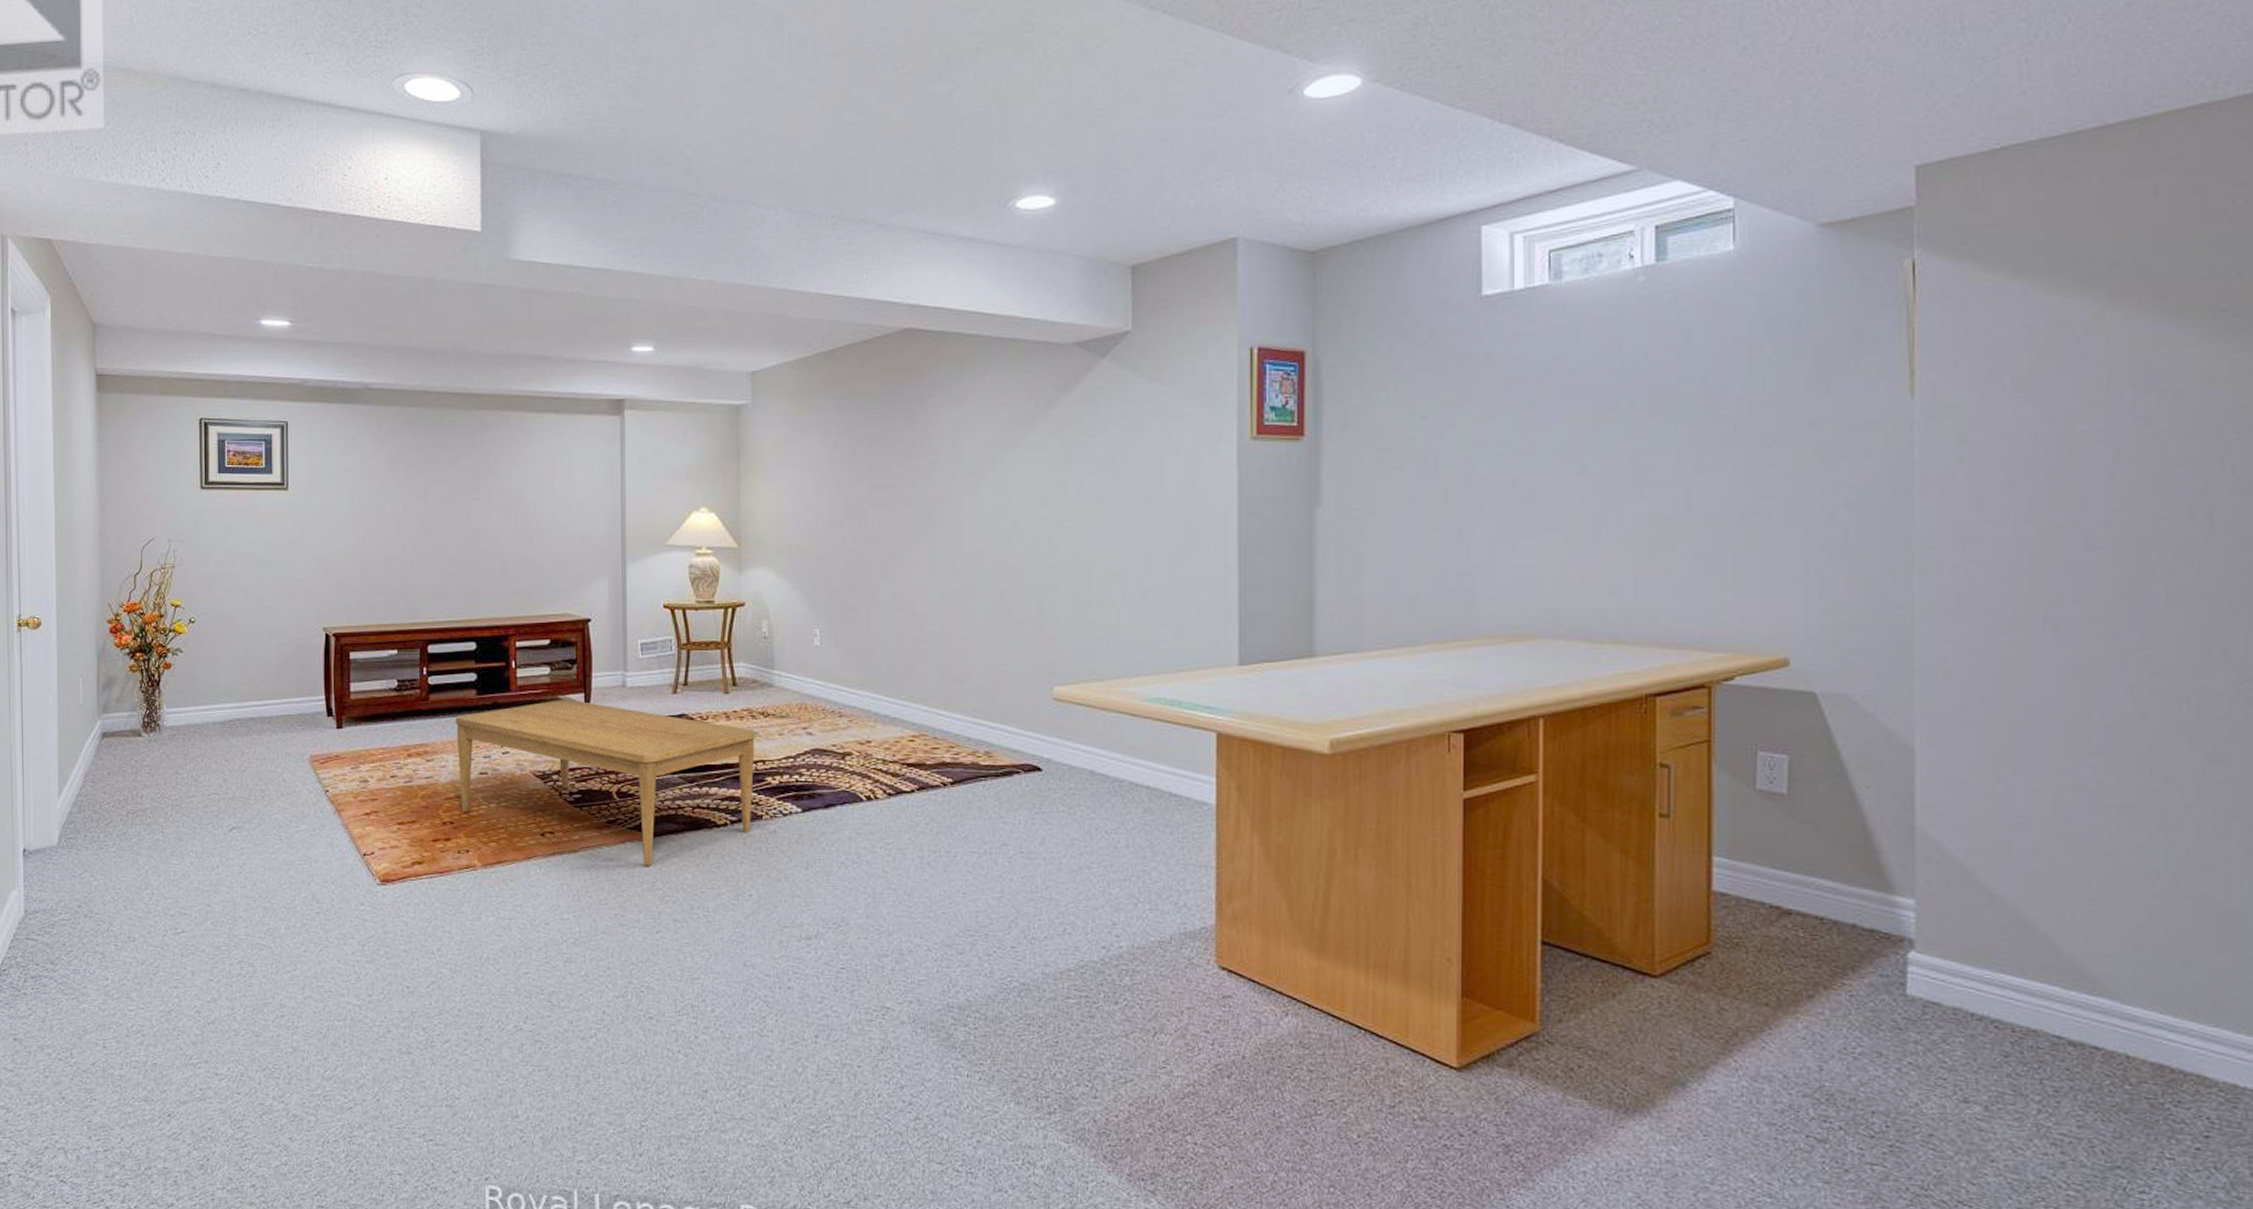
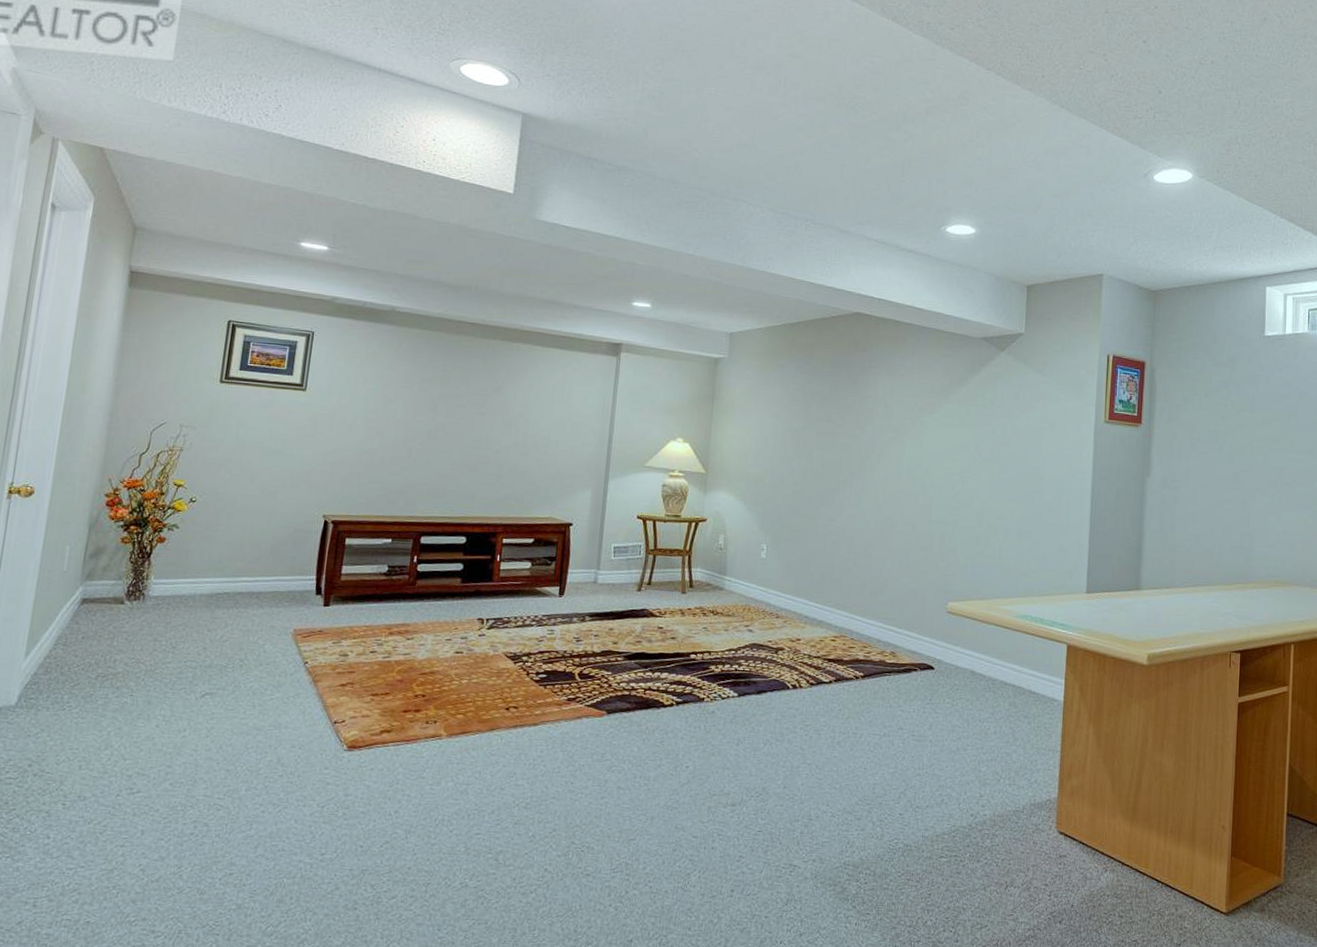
coffee table: present [455,700,757,866] -> none [434,591,706,739]

